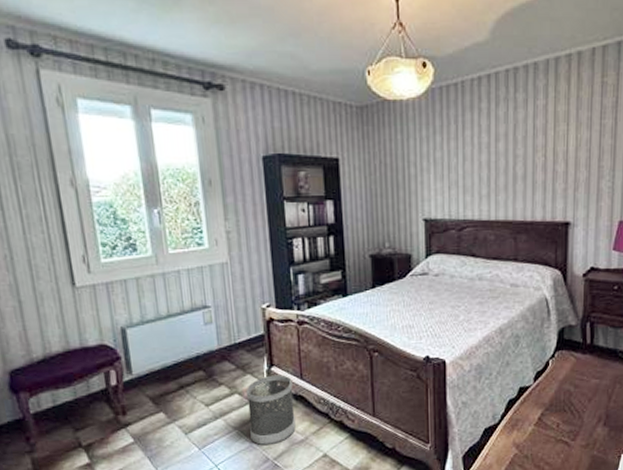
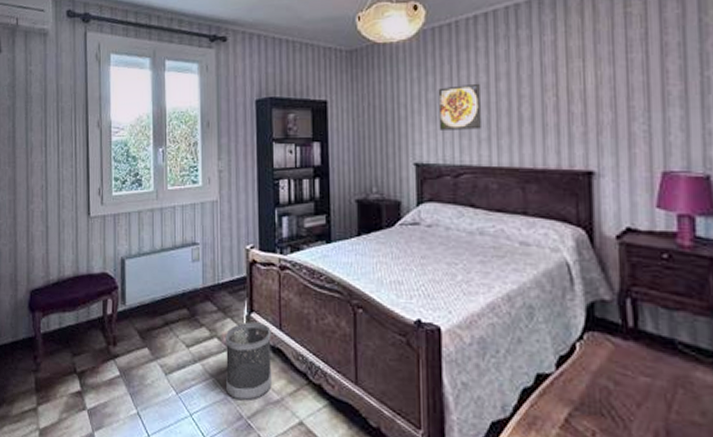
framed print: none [445,143,482,188] -> present [438,83,481,130]

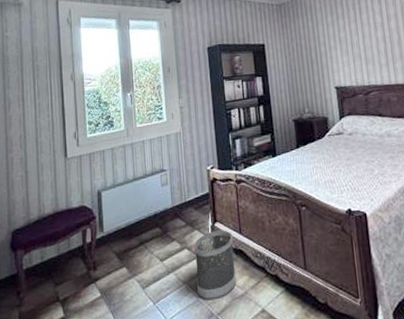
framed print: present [438,83,481,130] -> none [347,23,381,60]

